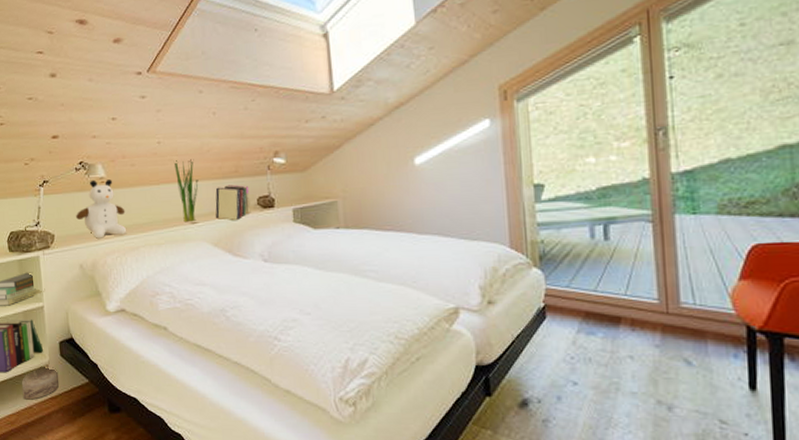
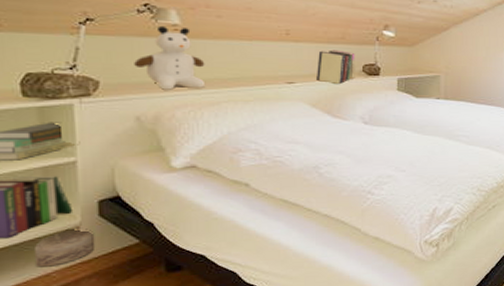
plant: present [175,159,199,223] -> none [273,19,300,82]

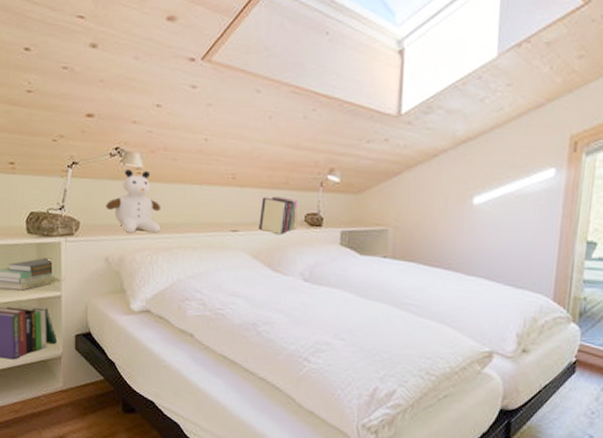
decorative box: present [33,229,94,267] -> none [30,358,71,391]

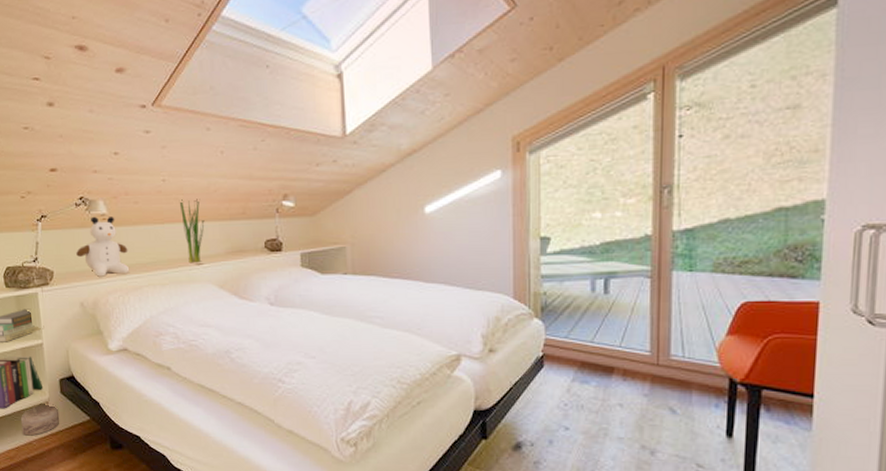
decorative box: none [30,358,71,391] -> present [20,404,59,436]
plant: none [221,162,245,230] -> present [180,199,205,264]
books: present [259,196,298,234] -> none [221,226,258,263]

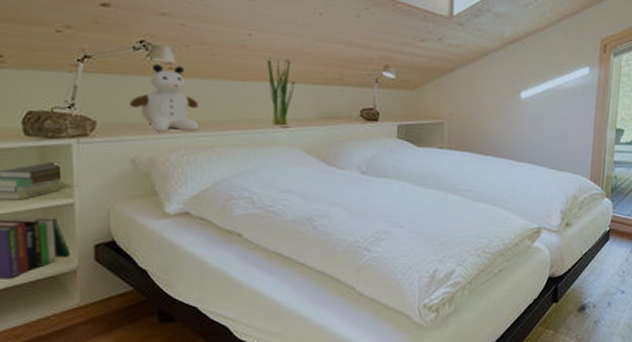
decorative box: present [20,404,59,436] -> none [34,273,90,310]

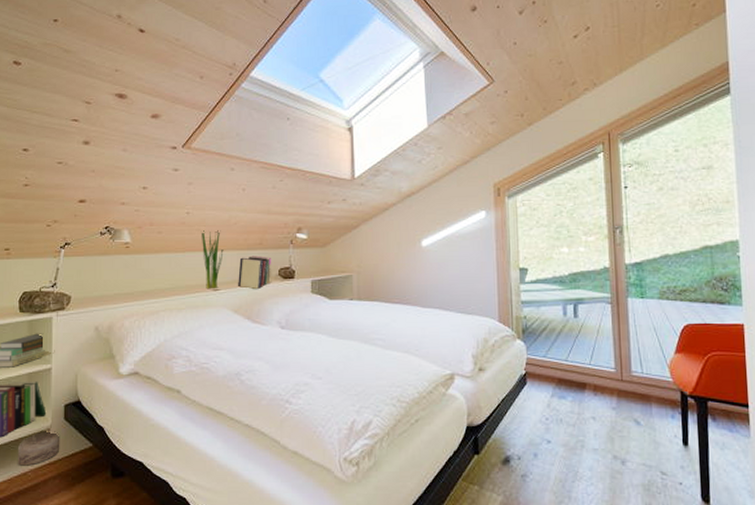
decorative box: none [34,273,90,310] -> present [17,431,59,466]
stuffed animal: present [130,63,200,132] -> none [96,244,148,302]
books: none [312,92,353,129] -> present [238,255,272,289]

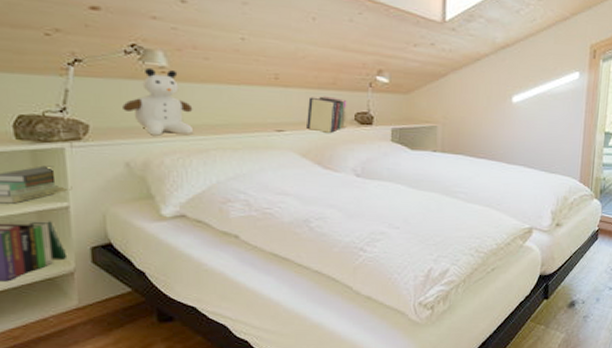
decorative box: present [17,431,59,466] -> none [31,275,88,311]
stuffed animal: none [96,244,148,302] -> present [123,67,194,136]
plant: present [202,230,224,290] -> none [261,62,289,130]

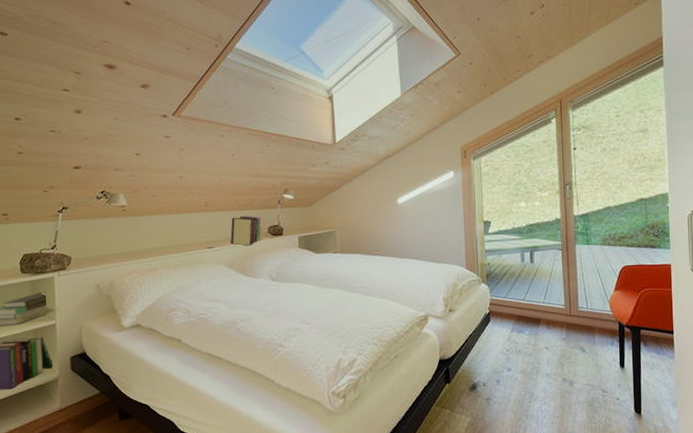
stuffed animal: present [123,67,194,136] -> none [95,207,146,261]

